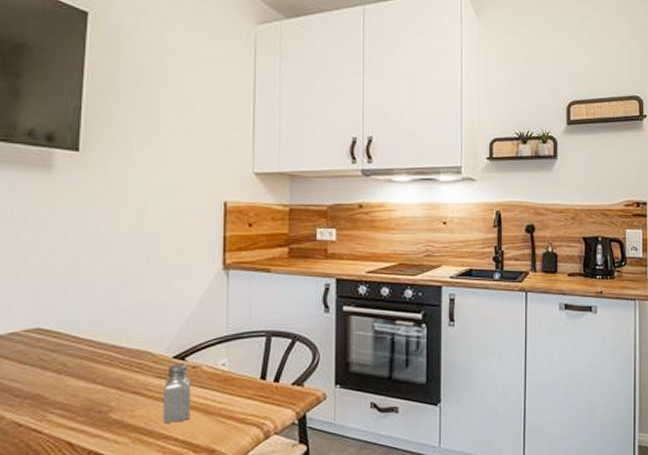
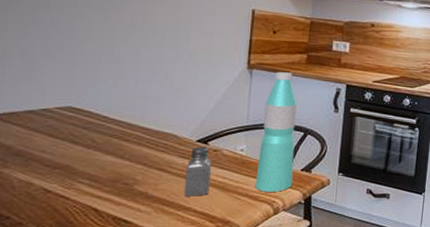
water bottle: none [241,270,284,413] -> present [255,72,297,192]

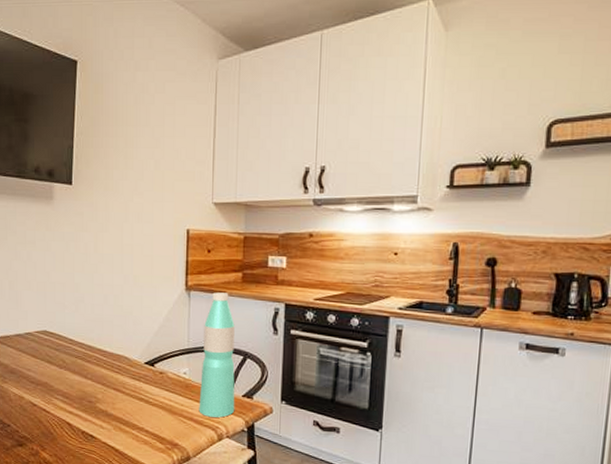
saltshaker: present [183,146,211,197] -> none [136,368,158,417]

